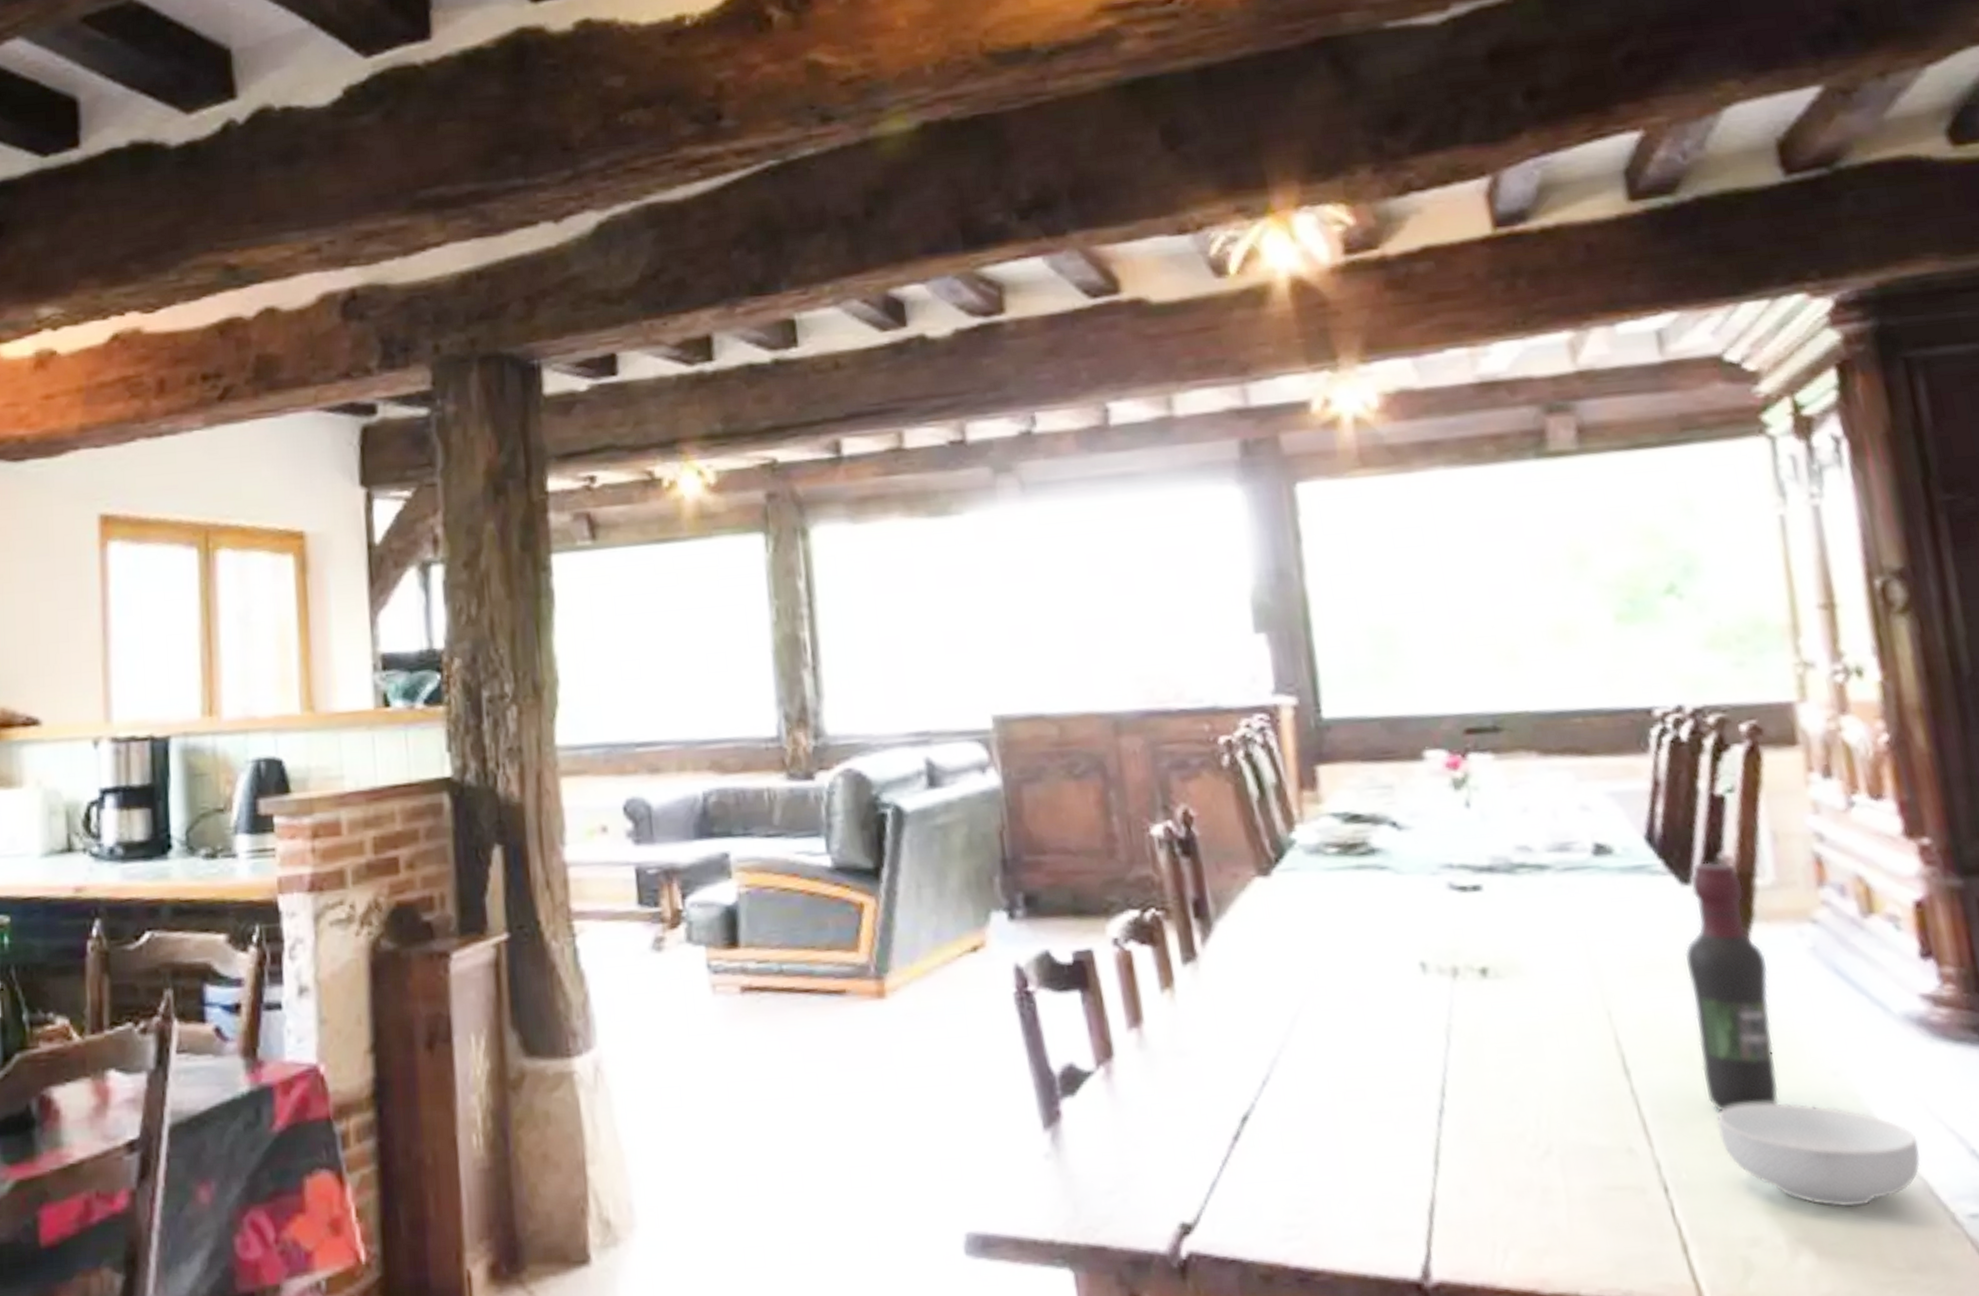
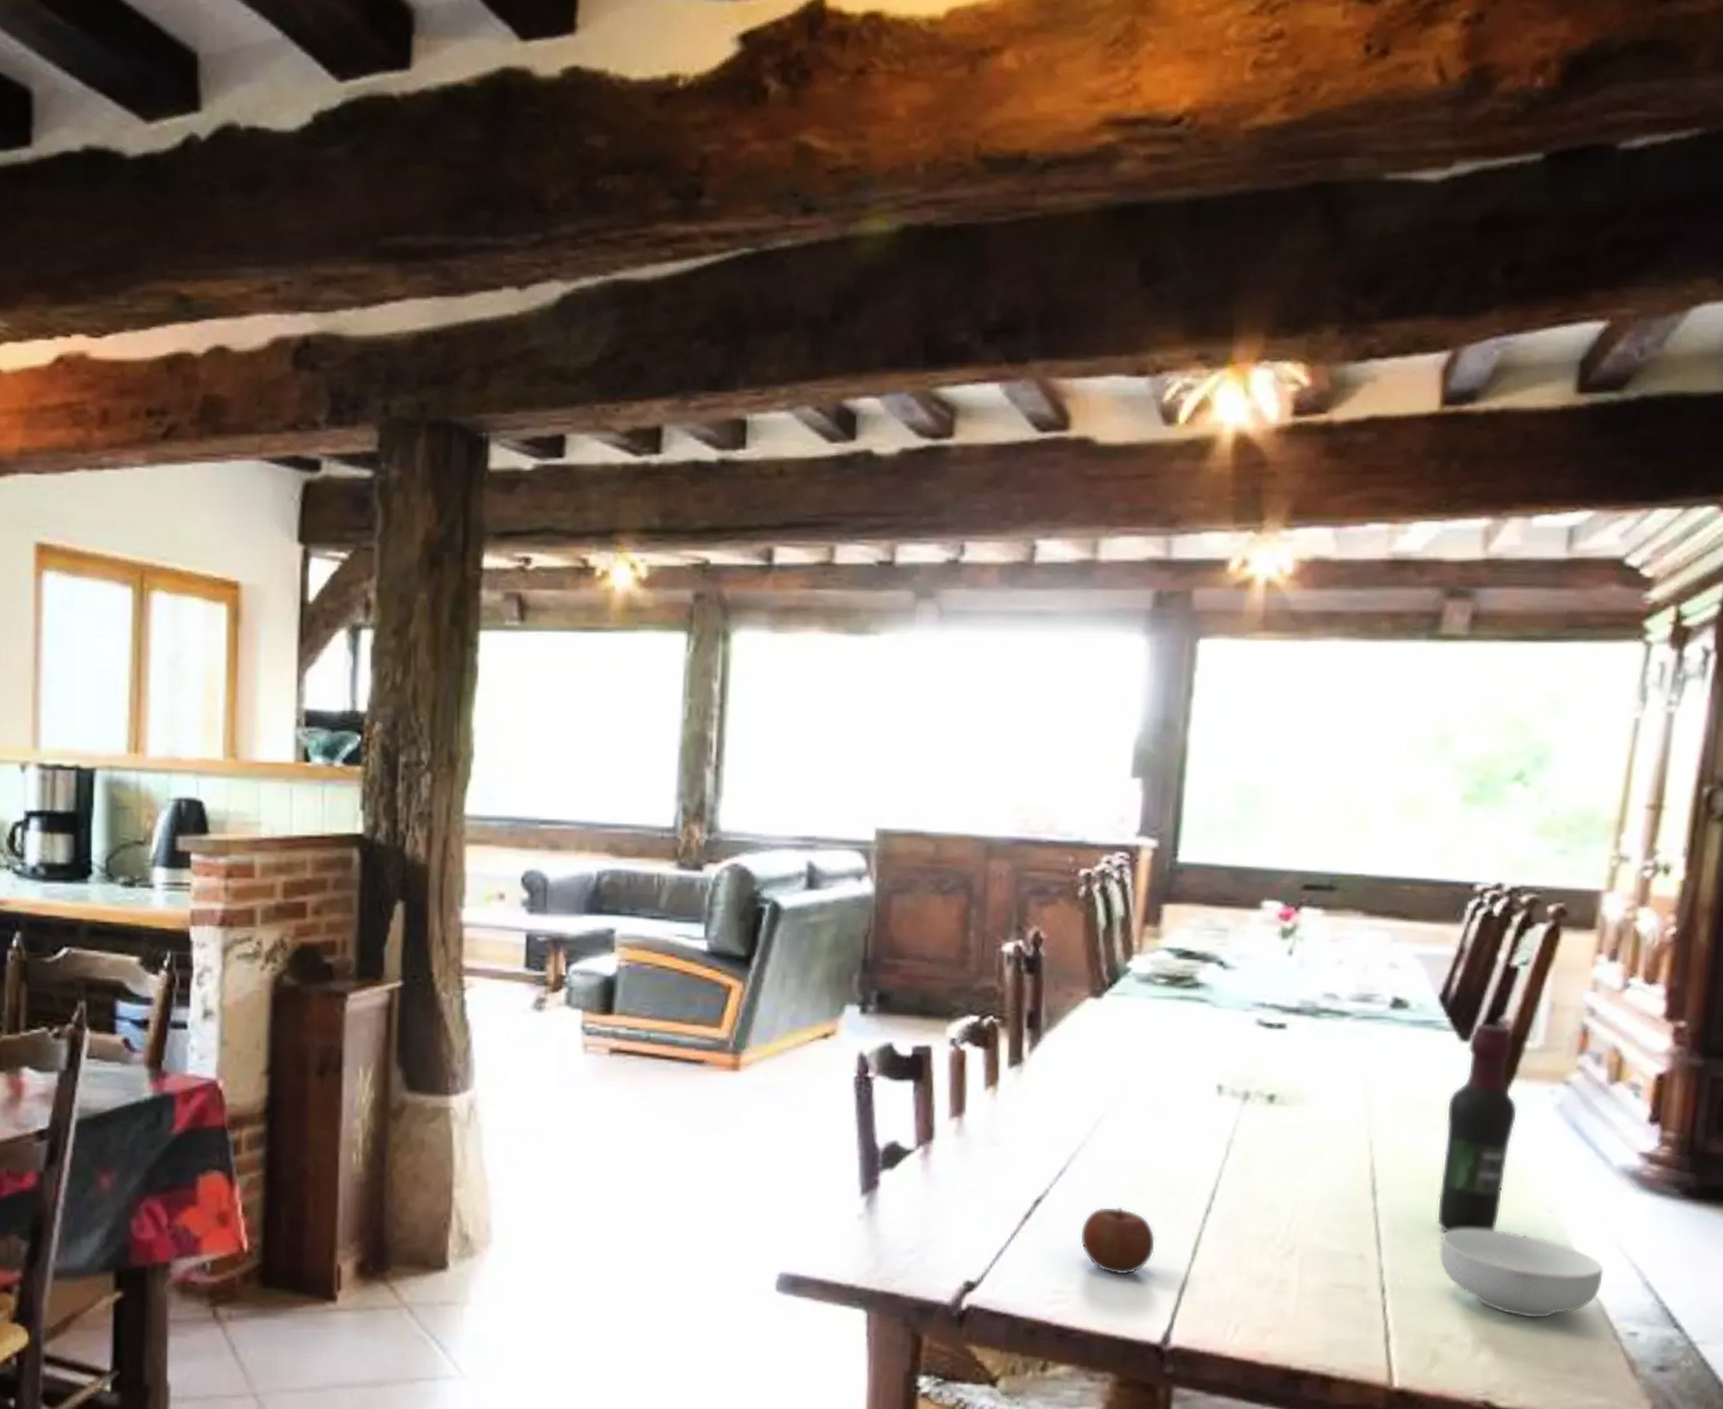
apple: none [1300,1116,1390,1199] -> present [1080,1206,1155,1275]

